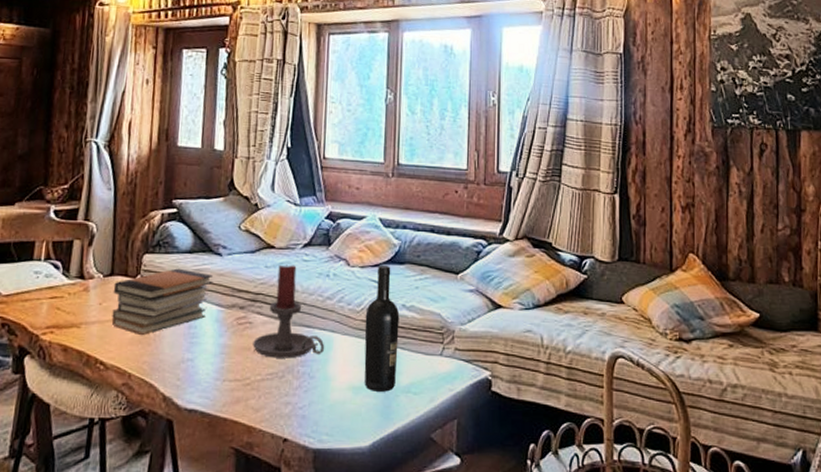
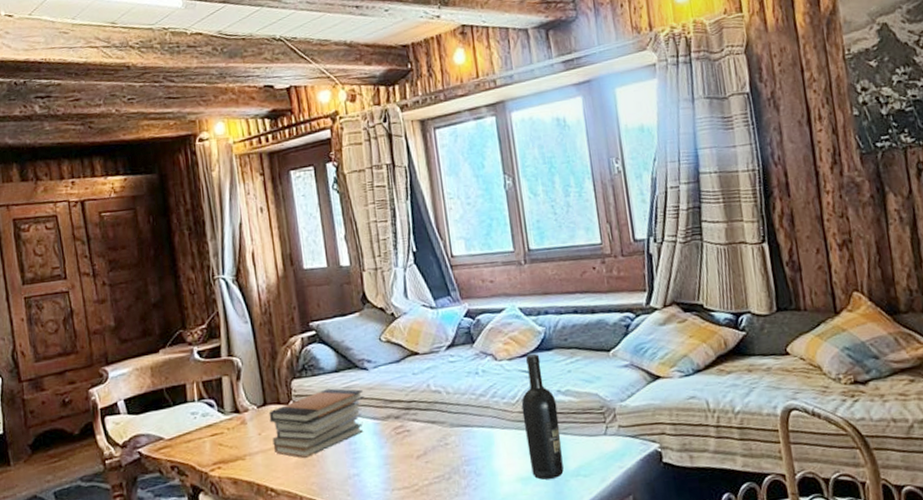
candle holder: present [253,265,325,359] -> none [414,368,487,462]

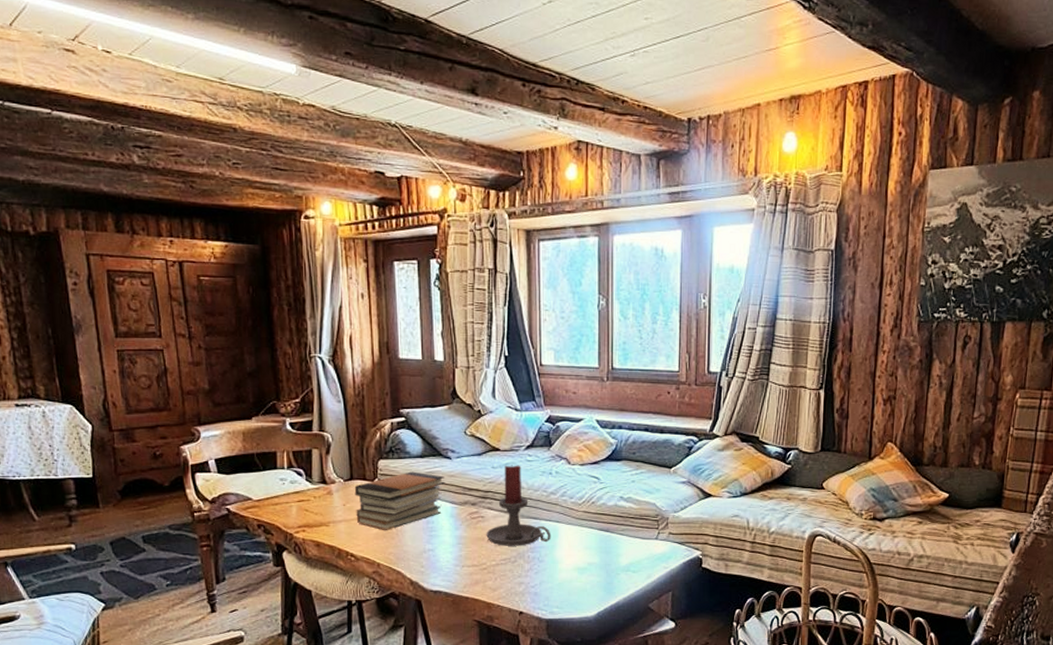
candle holder: none [414,368,487,462] -> present [486,465,551,546]
wine bottle: present [521,353,564,480] -> none [586,462,618,571]

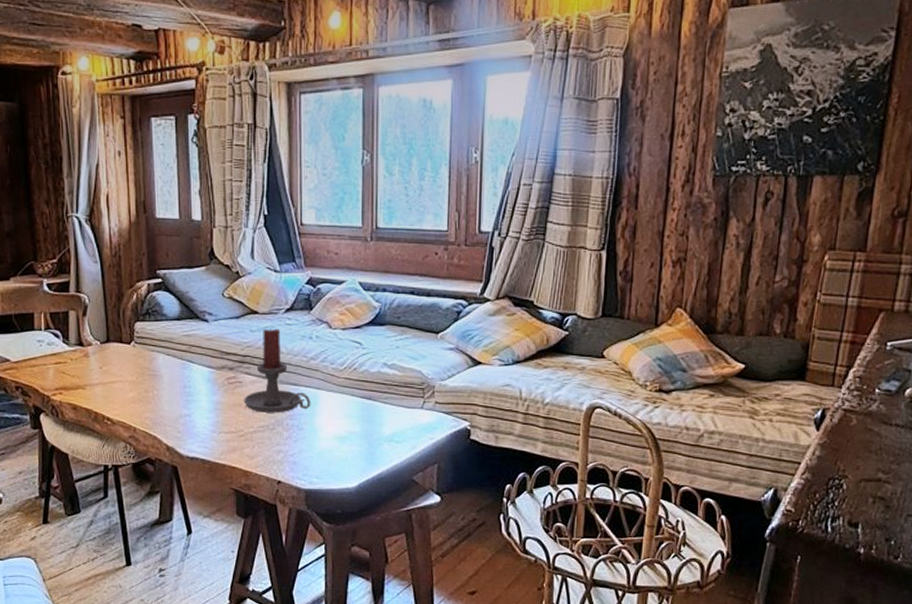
book stack: present [354,471,445,530] -> none [111,334,203,394]

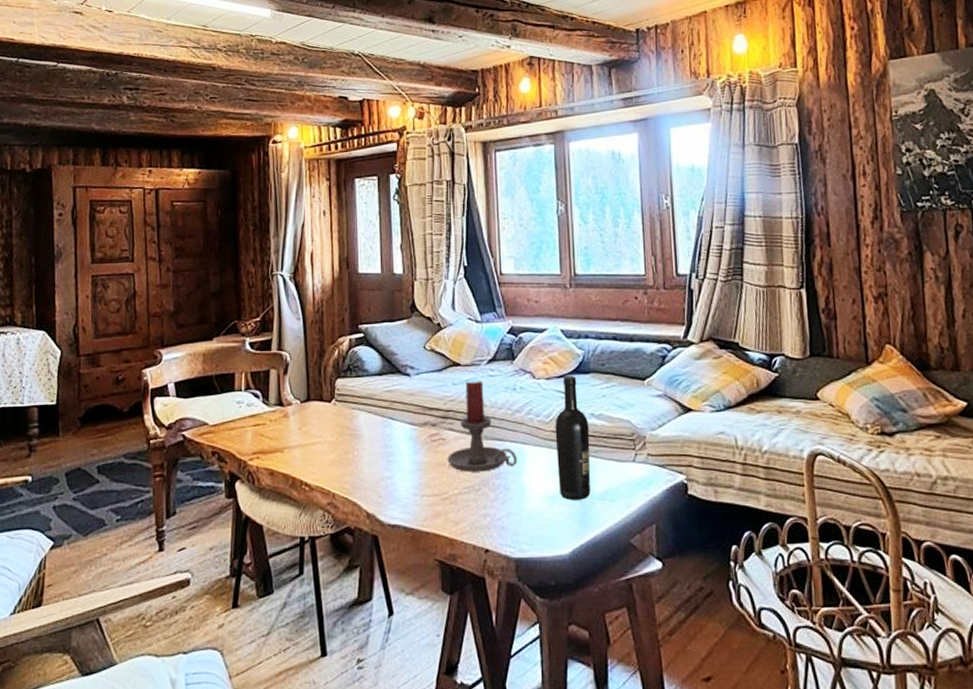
wine bottle: none [348,326,381,441] -> present [555,375,591,500]

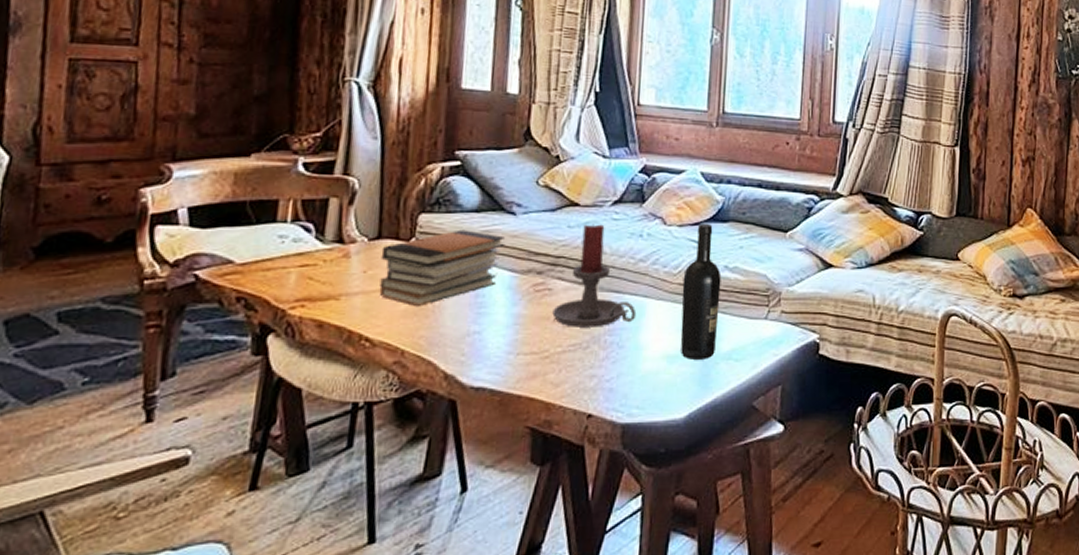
book stack: none [311,390,404,456] -> present [379,229,505,306]

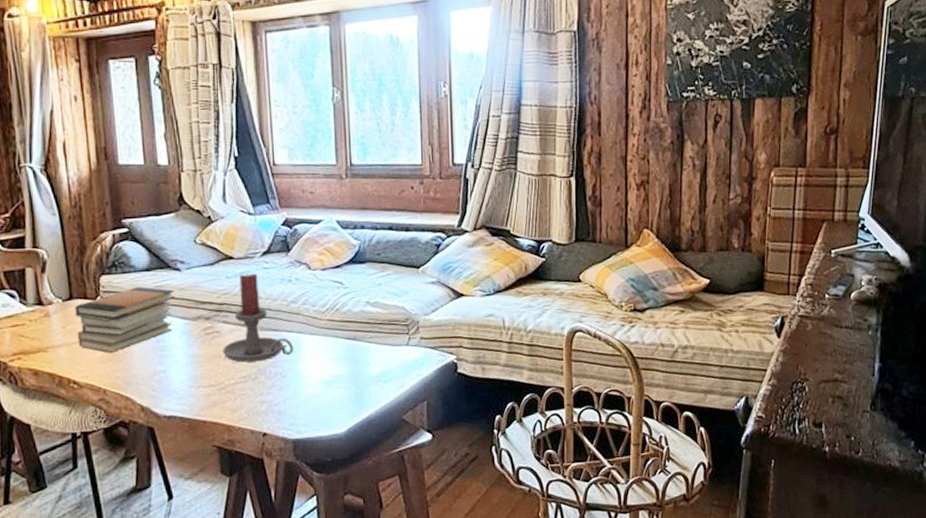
wine bottle: present [680,223,722,359] -> none [331,265,366,384]

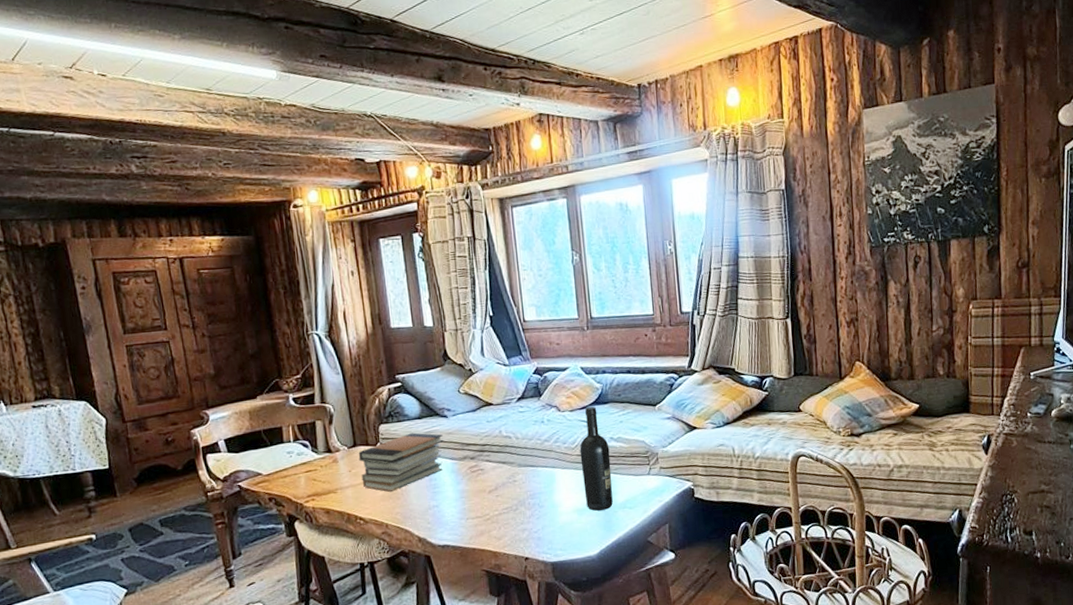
candle holder: present [223,273,294,363] -> none [487,417,549,496]
wine bottle: none [331,265,366,384] -> present [579,406,613,511]

